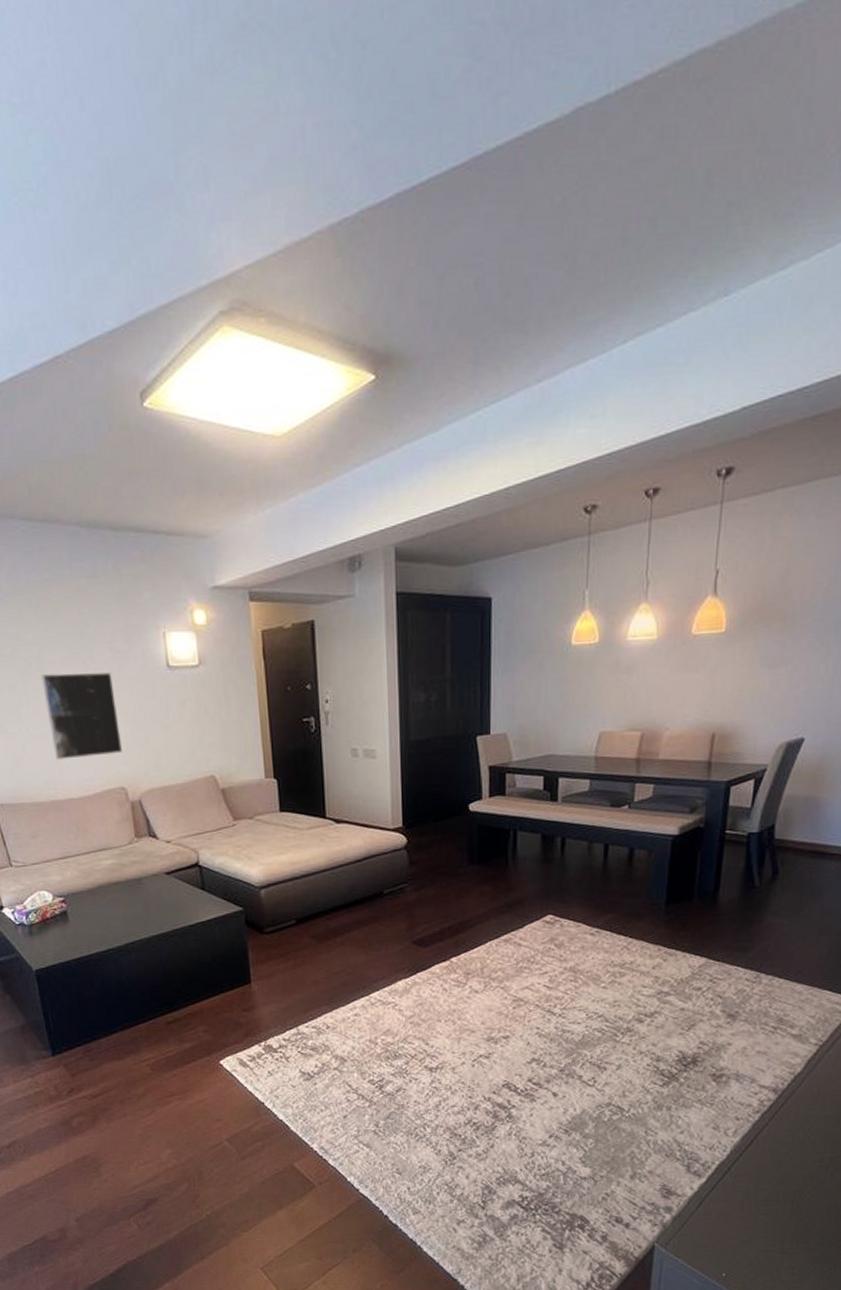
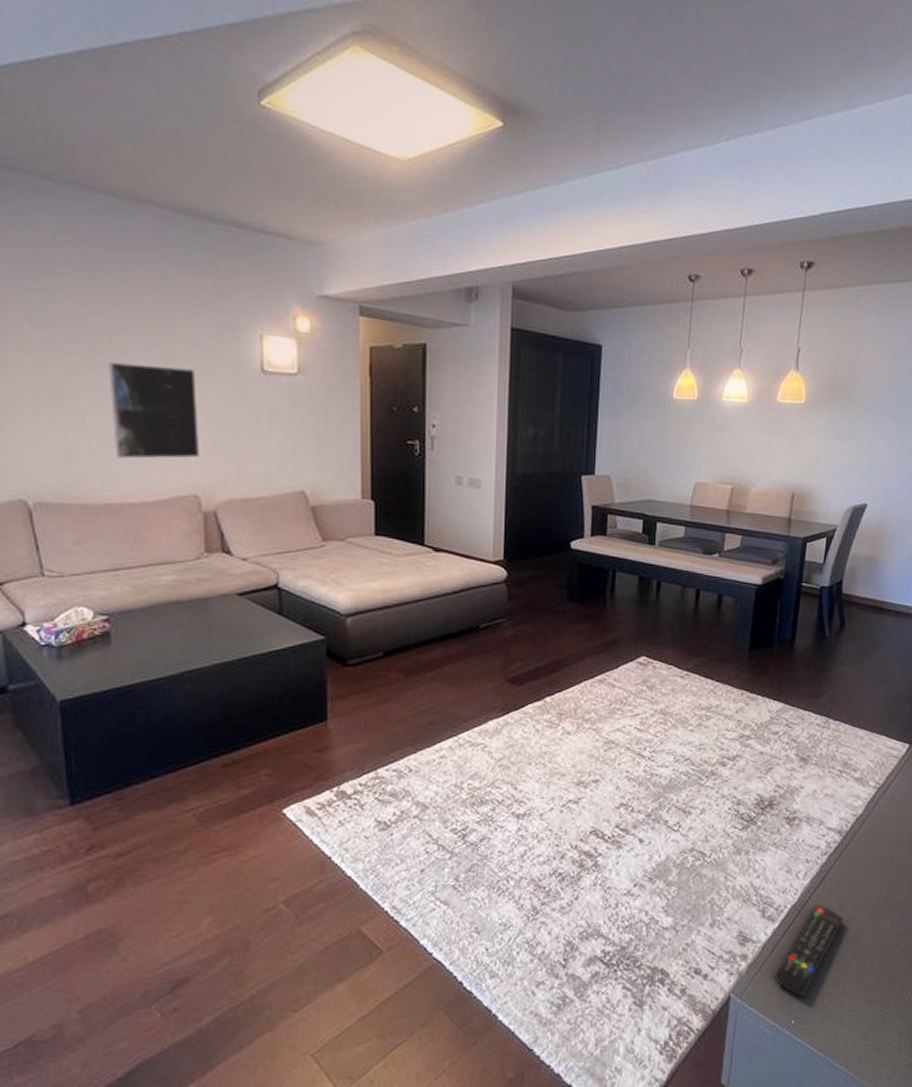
remote control: none [702,1163,781,1251] -> present [775,905,844,997]

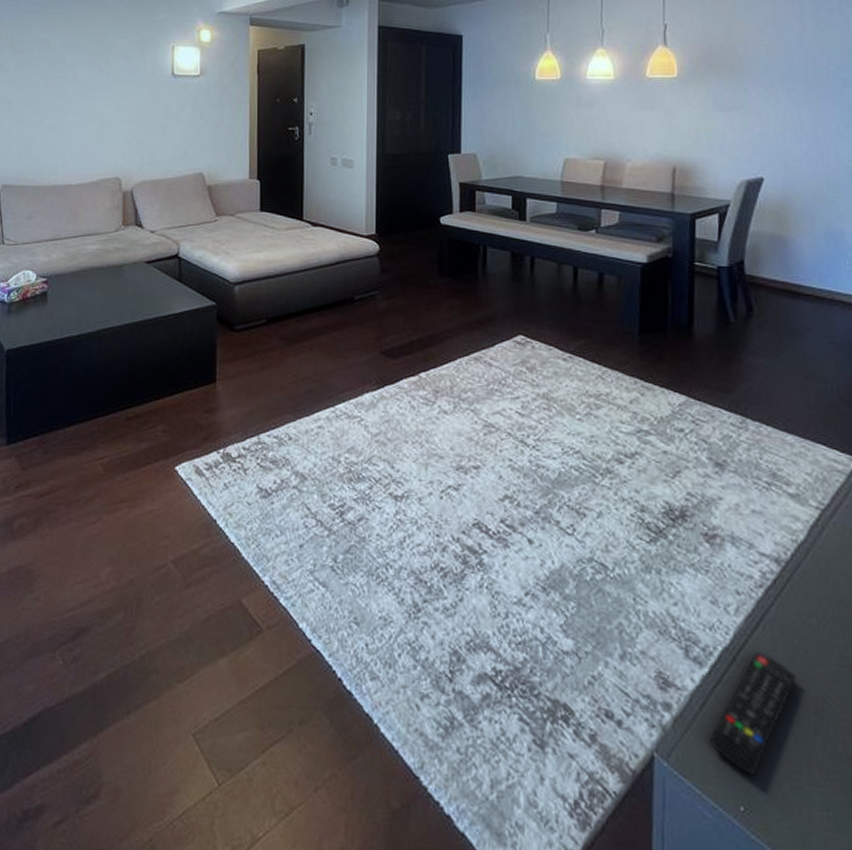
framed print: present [109,362,200,459] -> none [61,74,123,149]

